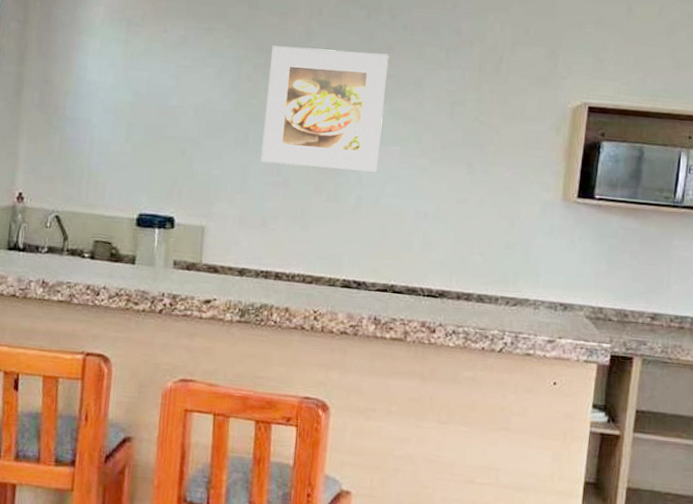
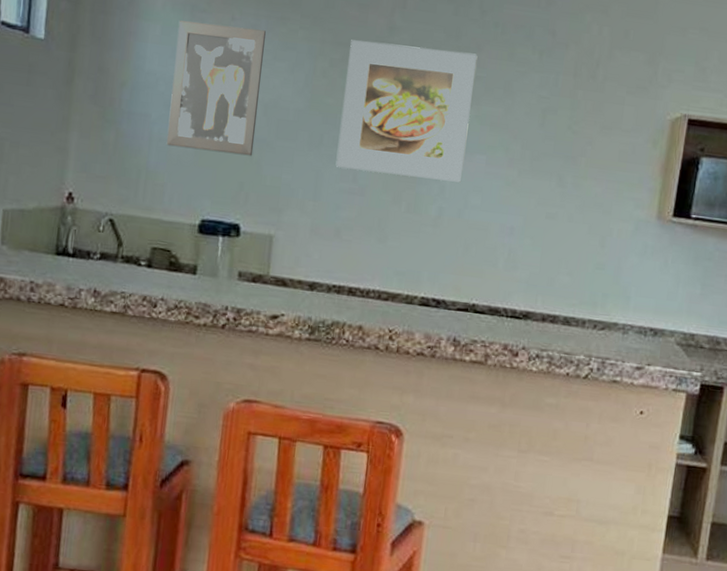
wall art: none [106,34,195,155] -> present [166,20,266,156]

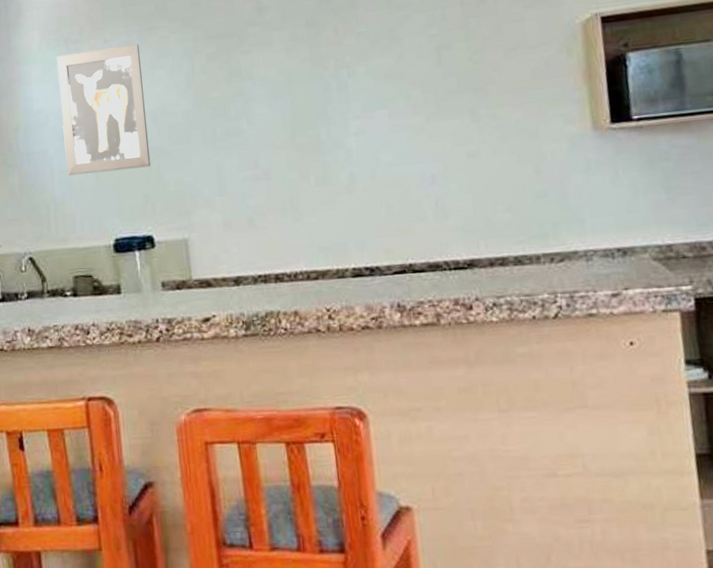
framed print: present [335,40,478,183] -> none [222,11,366,157]

